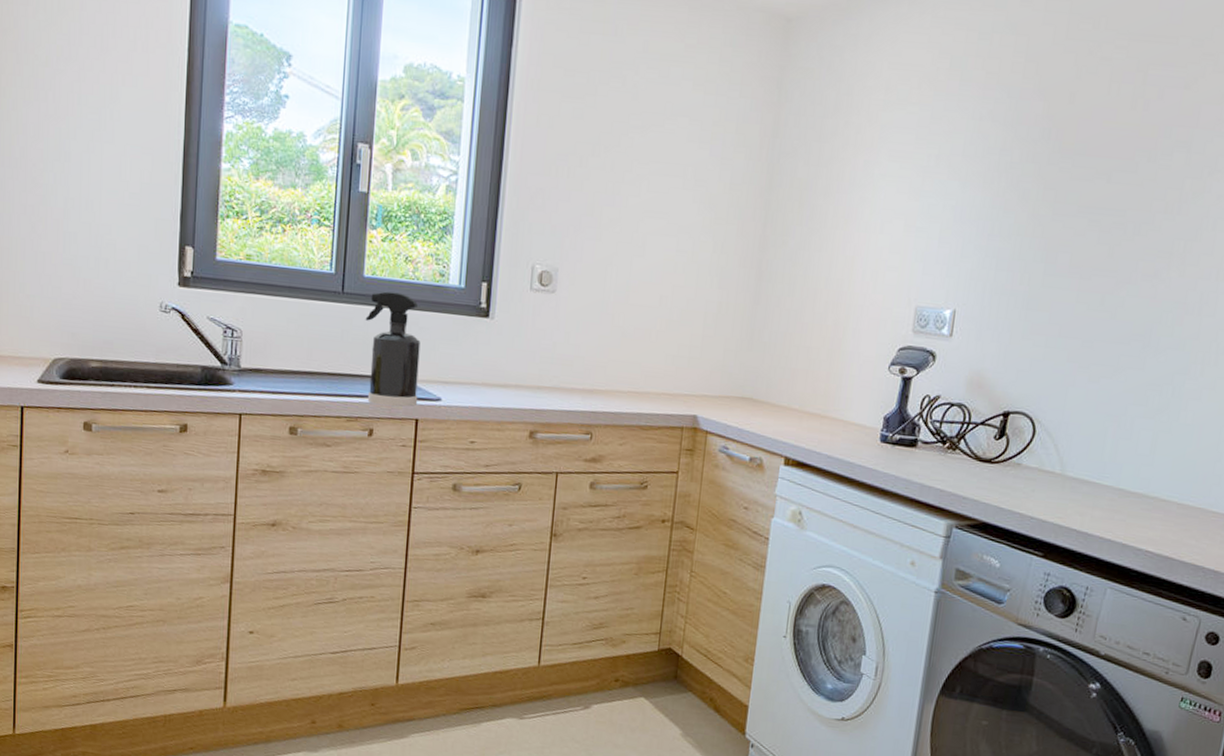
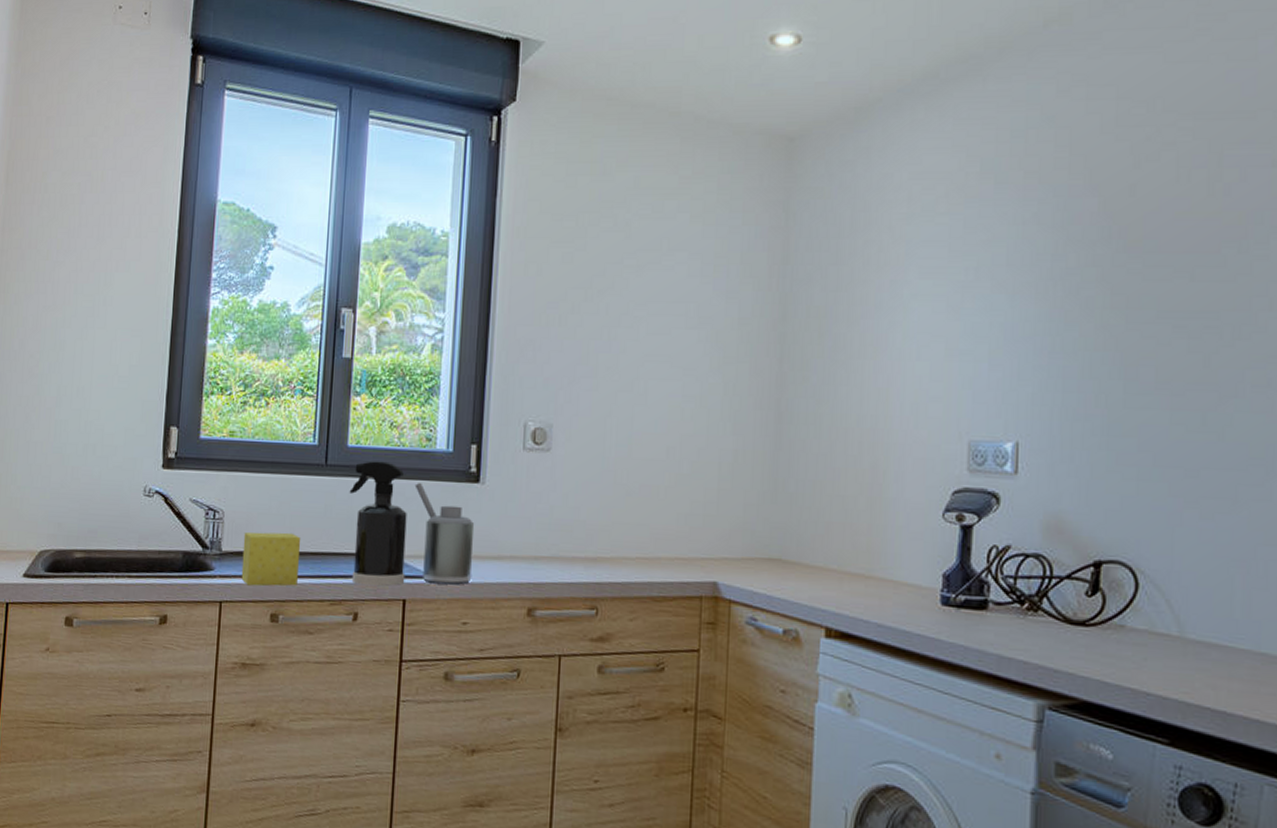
sponge: none [260,351,319,403] -> present [241,532,301,587]
soap dispenser: none [428,314,484,408] -> present [415,482,475,585]

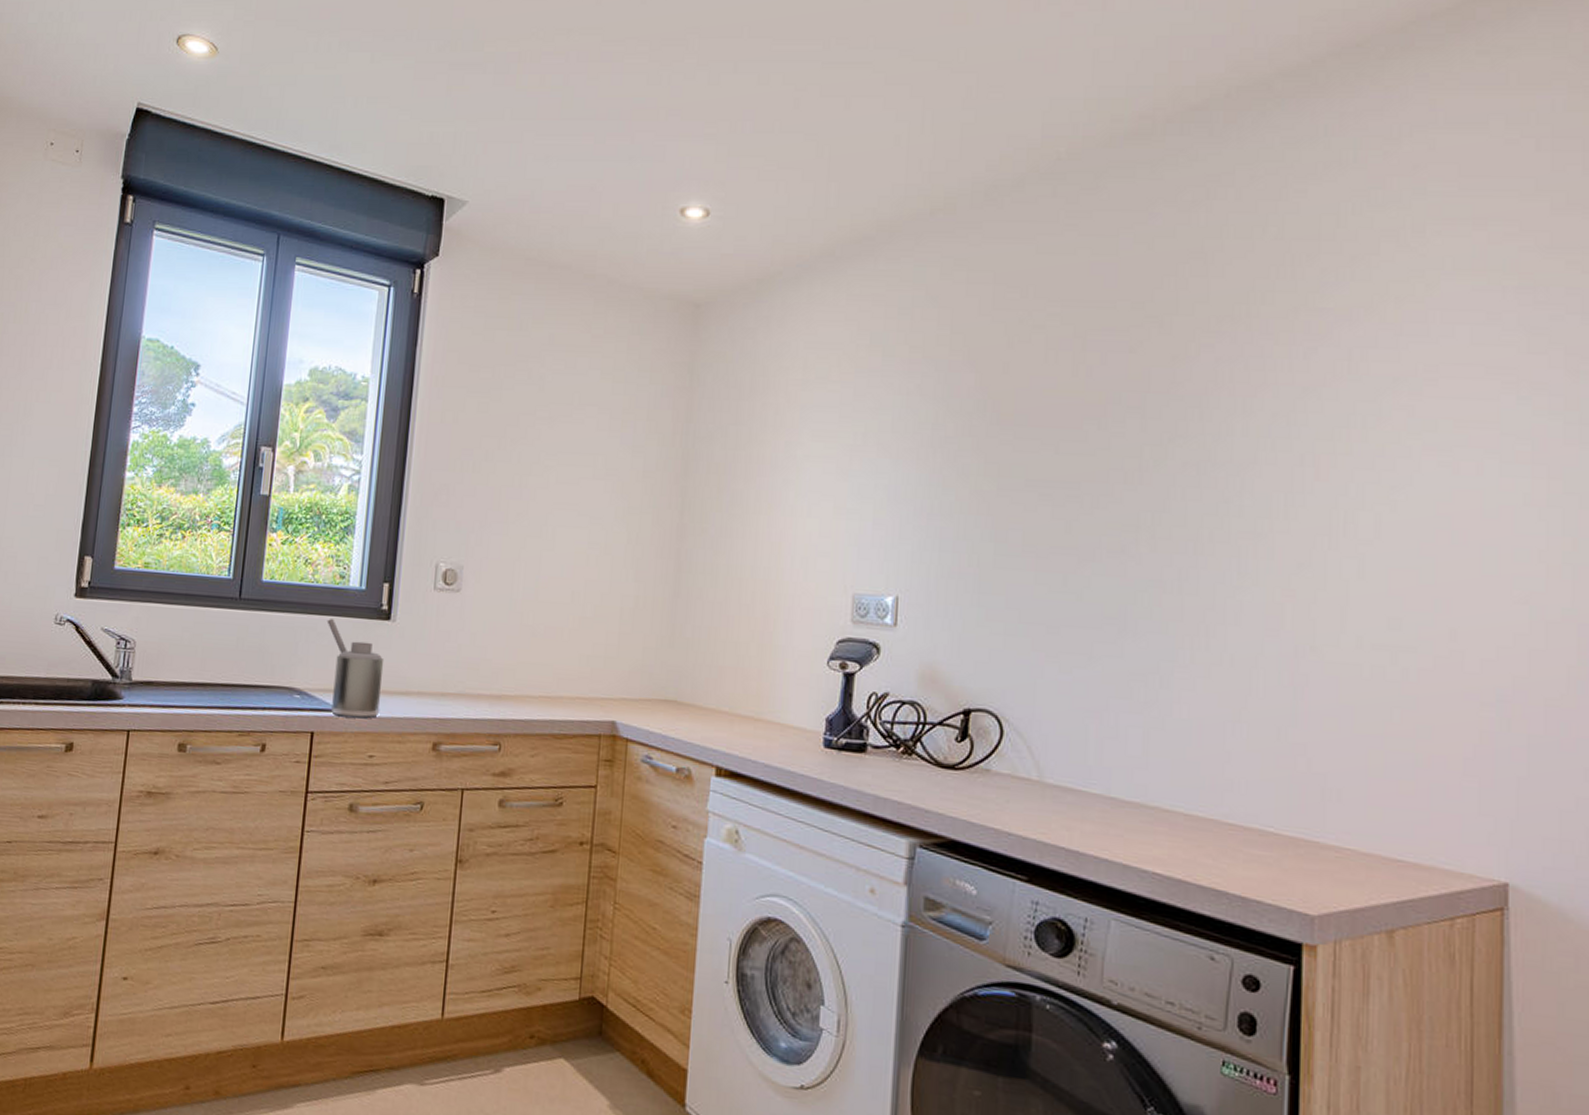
sponge: present [241,532,301,587] -> none [150,662,212,717]
spray bottle: present [349,461,407,587] -> none [260,596,318,720]

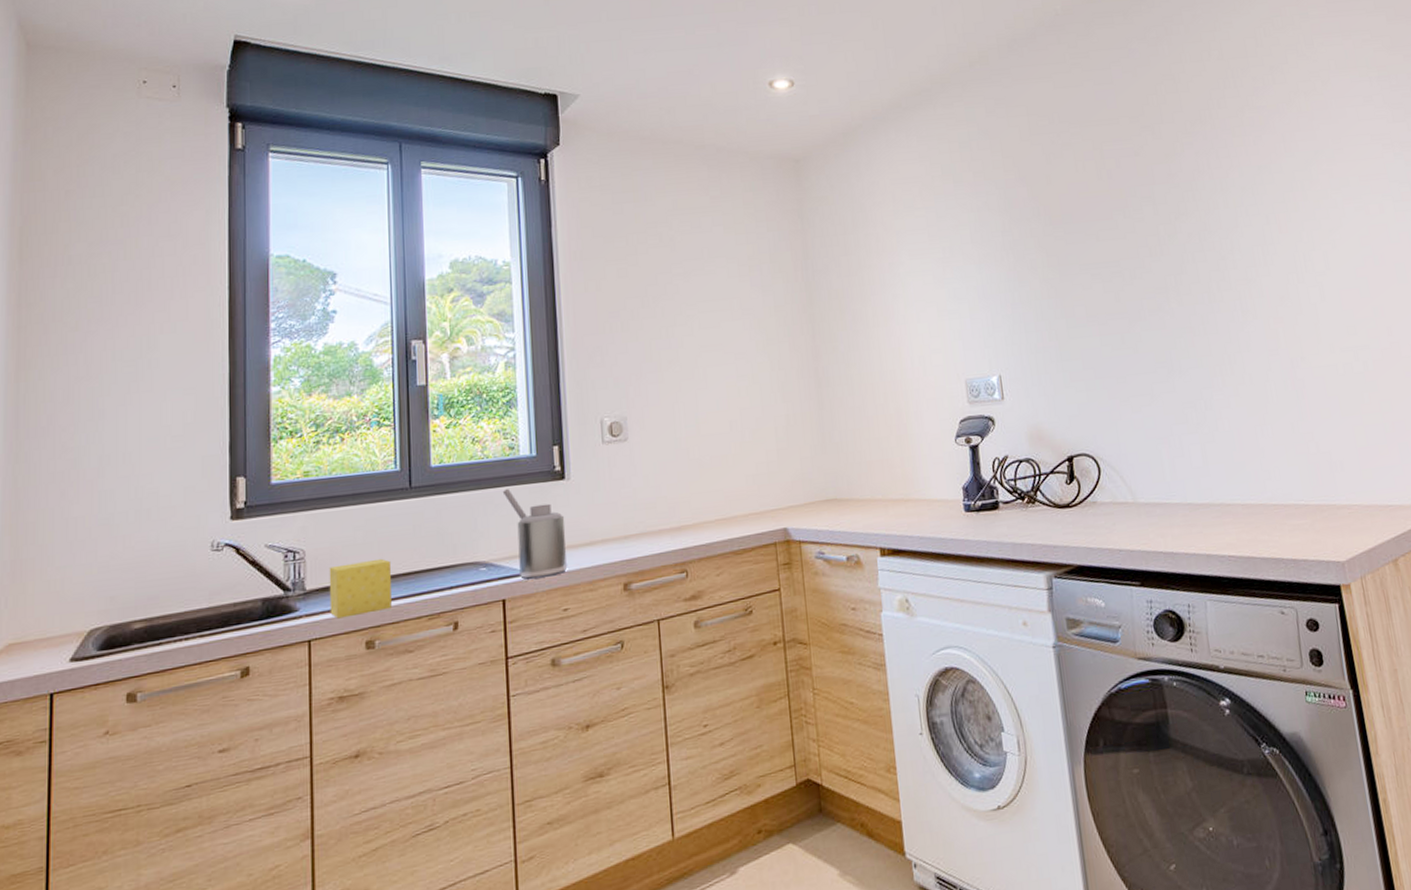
sponge: none [150,662,212,717] -> present [329,558,392,619]

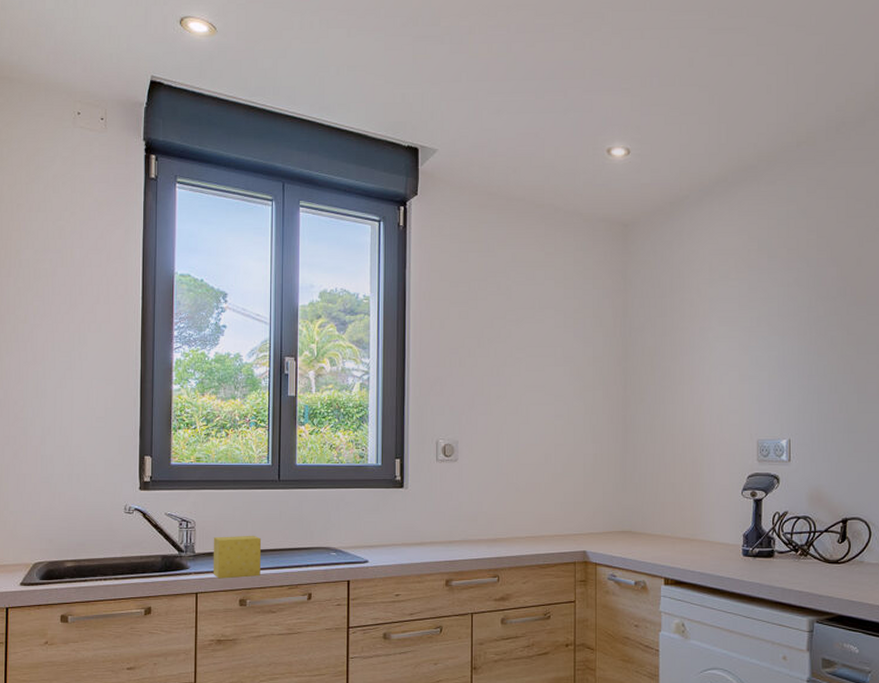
soap dispenser: present [502,488,567,579] -> none [352,490,402,566]

